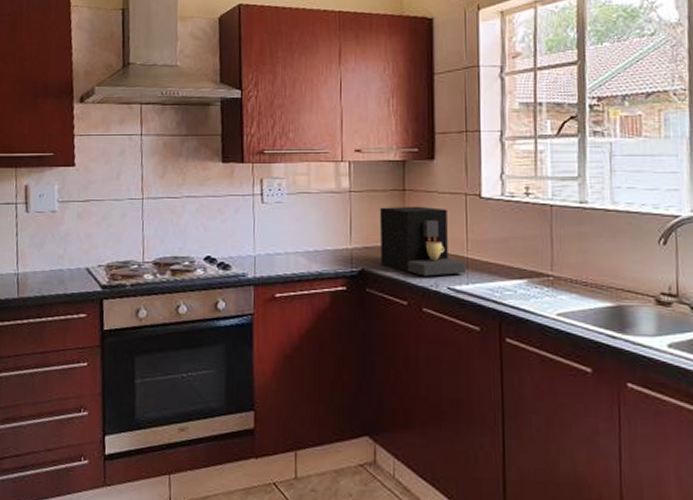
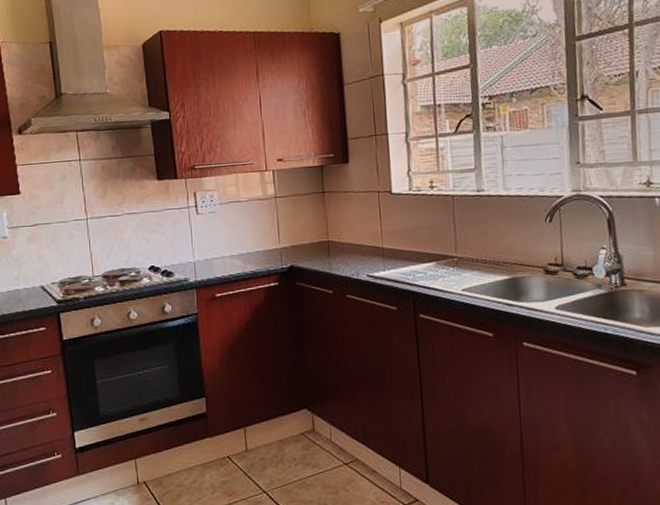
coffee maker: present [379,206,467,277] -> none [303,205,383,267]

